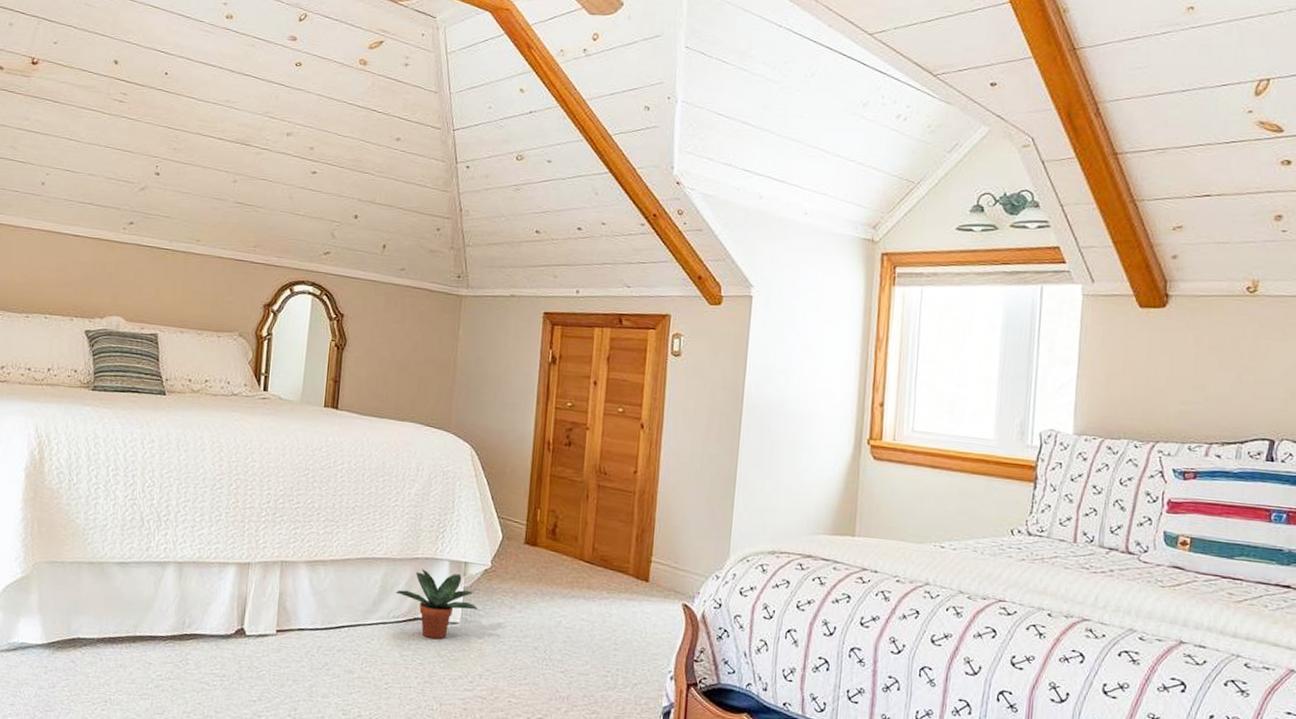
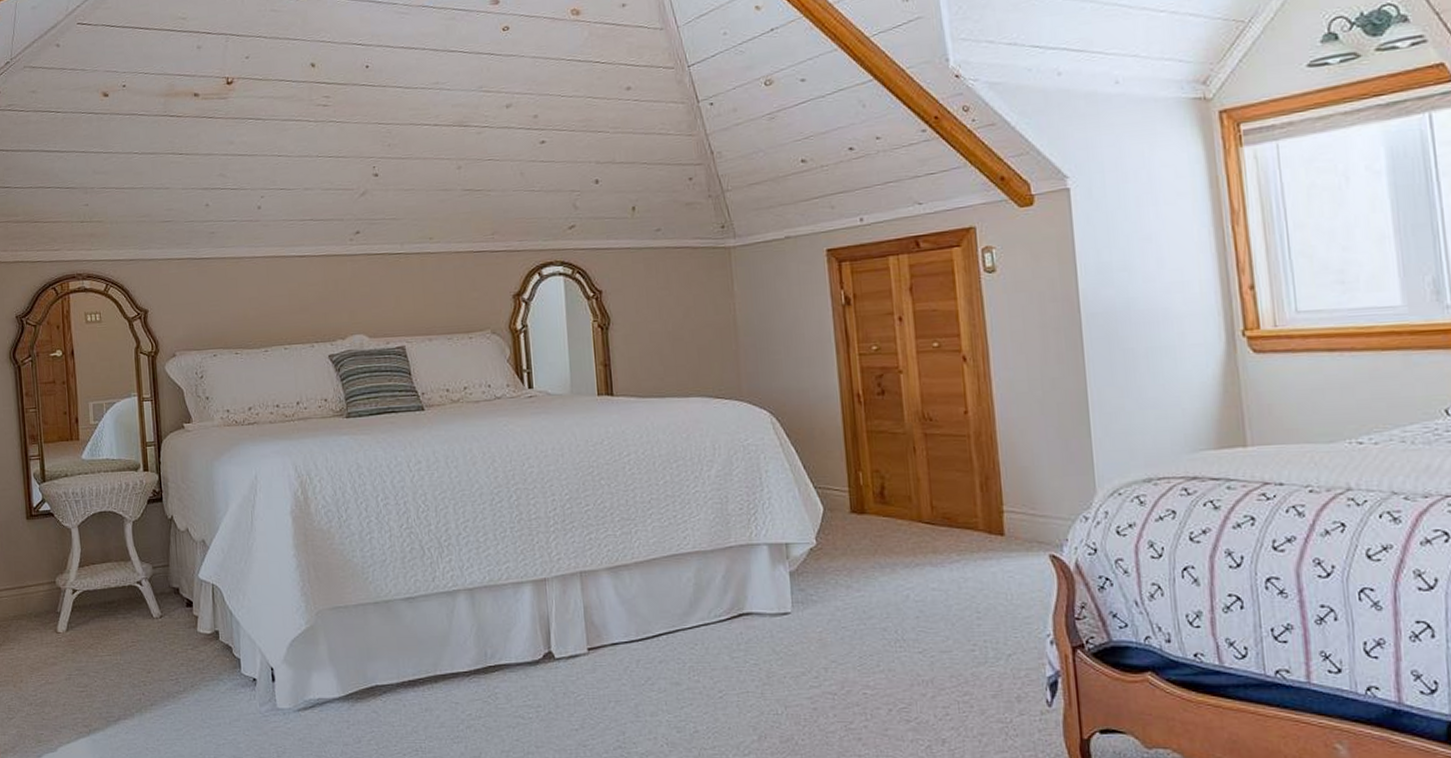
potted plant: present [395,569,478,640] -> none [712,558,809,635]

